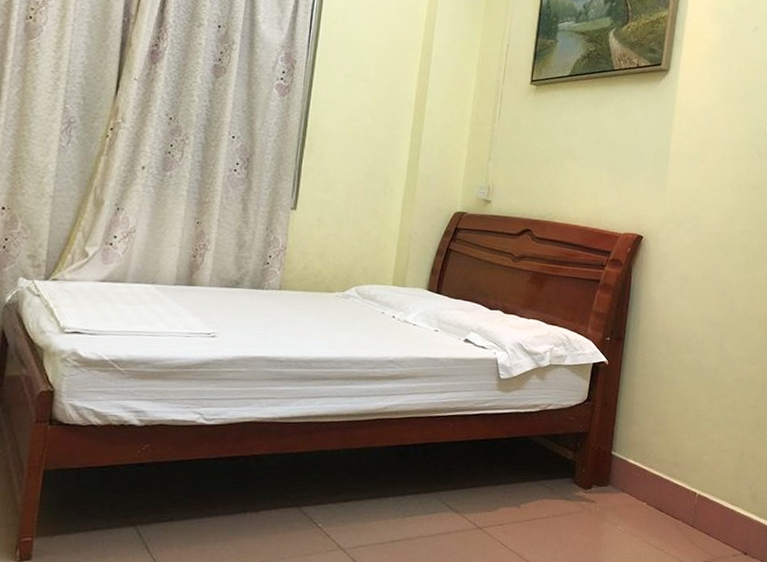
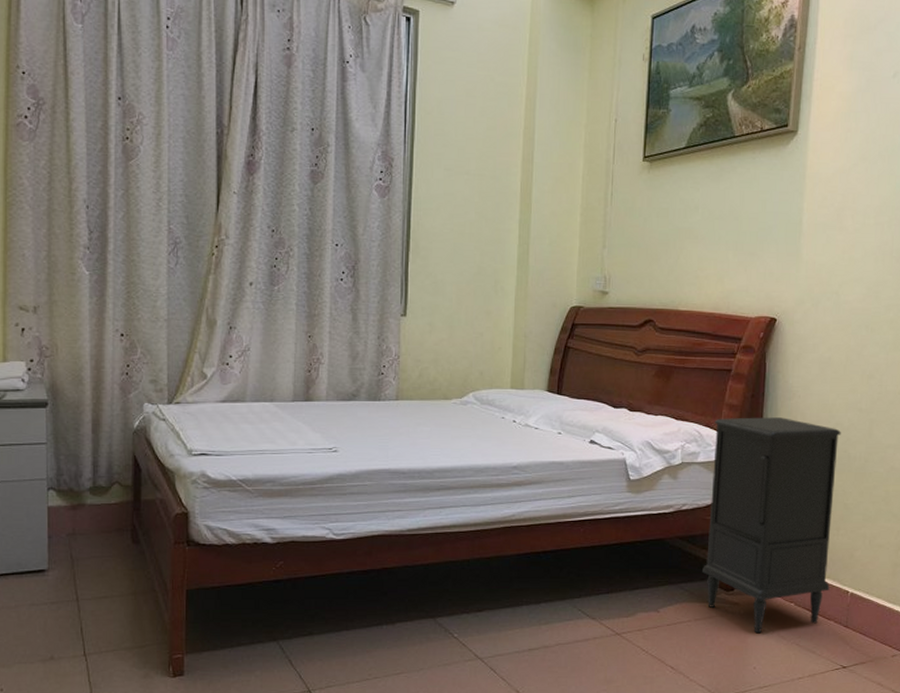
nightstand: none [563,324,696,531] -> present [702,417,841,634]

